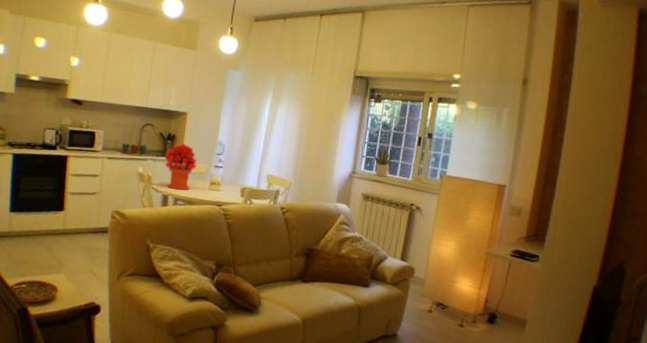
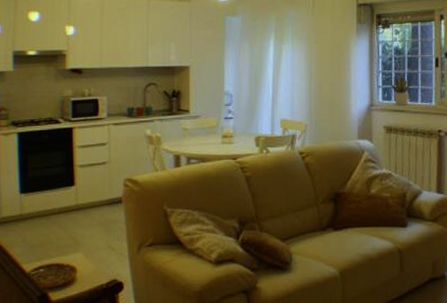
kettle: present [41,127,63,150] -> none [45,101,66,123]
bouquet: present [164,143,197,191] -> none [172,99,205,149]

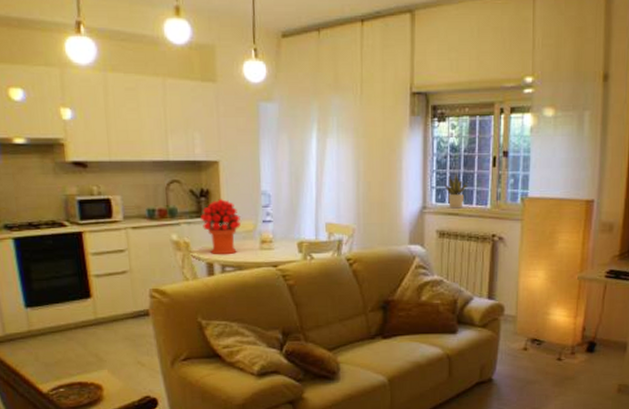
bouquet: none [172,99,205,149] -> present [201,199,241,255]

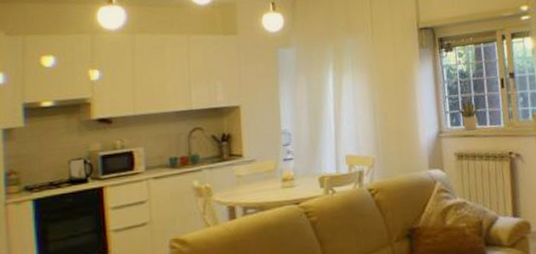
kettle: none [44,200,72,227] -> present [67,157,94,185]
bouquet: present [201,199,241,255] -> none [222,142,262,198]

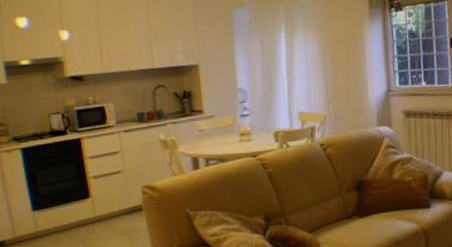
potted plant: present [457,97,480,131] -> none [406,57,428,90]

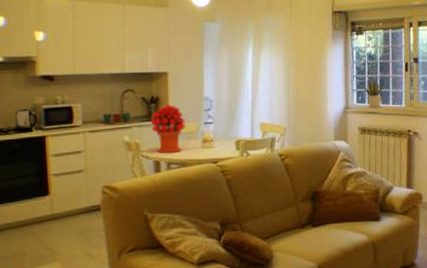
bouquet: none [184,98,221,150] -> present [150,105,185,154]
potted plant: none [406,57,428,90] -> present [364,78,384,108]

